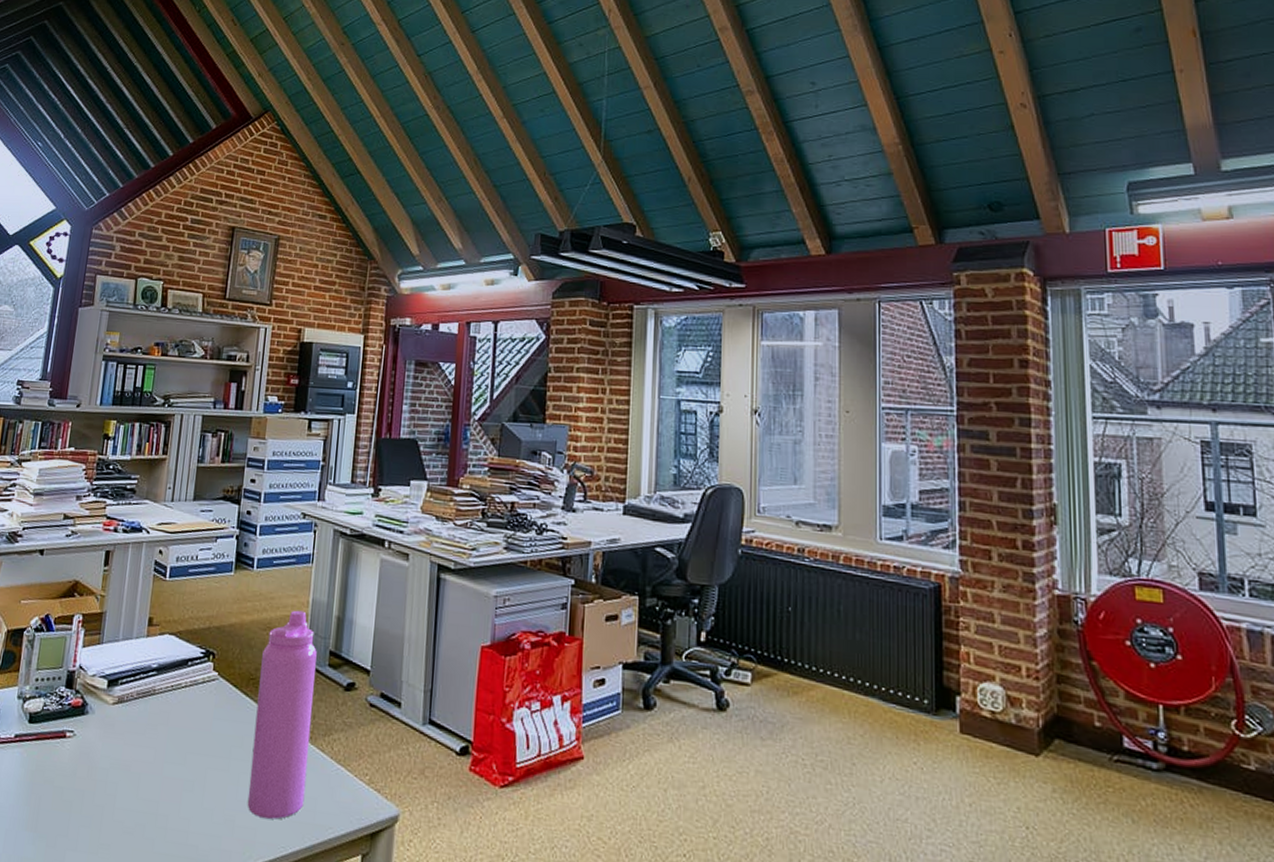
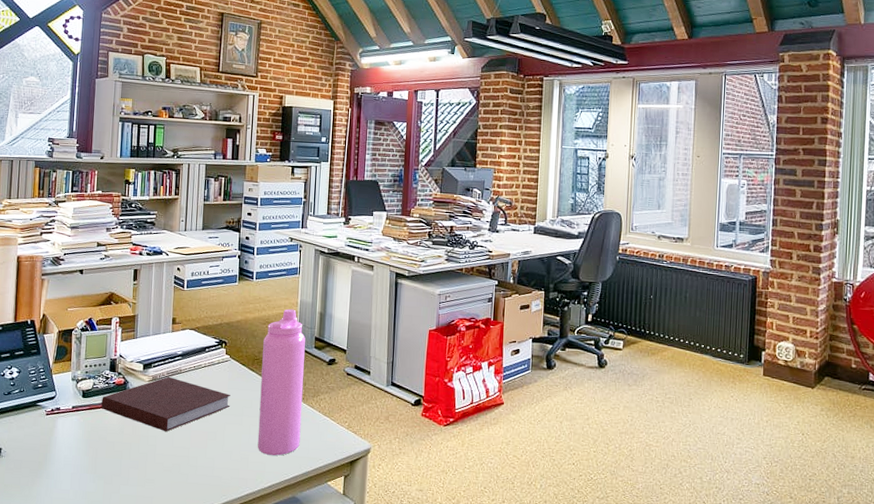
notebook: none [51,698,216,776] -> present [101,376,231,431]

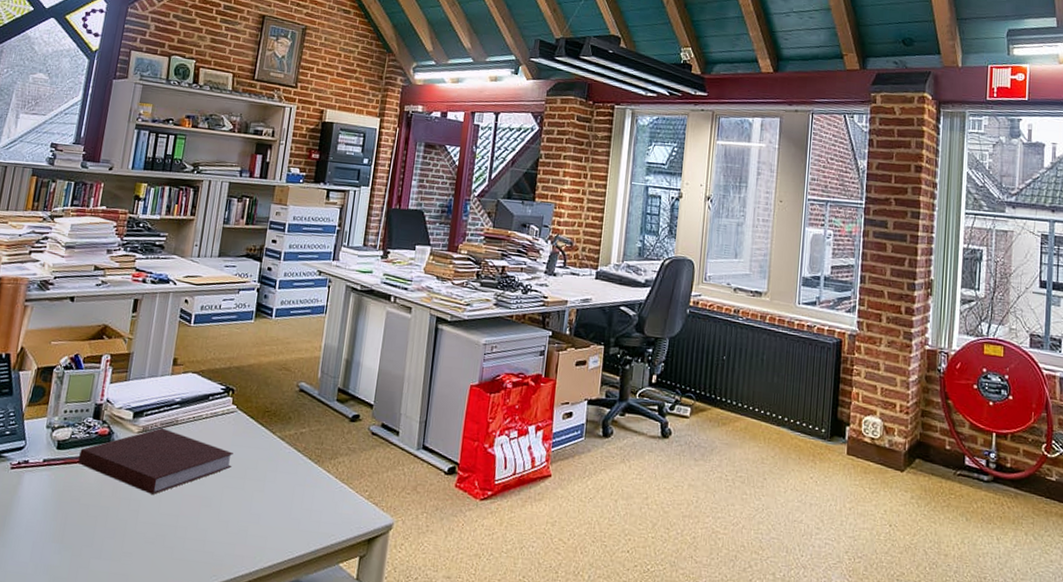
water bottle: present [257,309,306,456] -> none [259,353,327,529]

